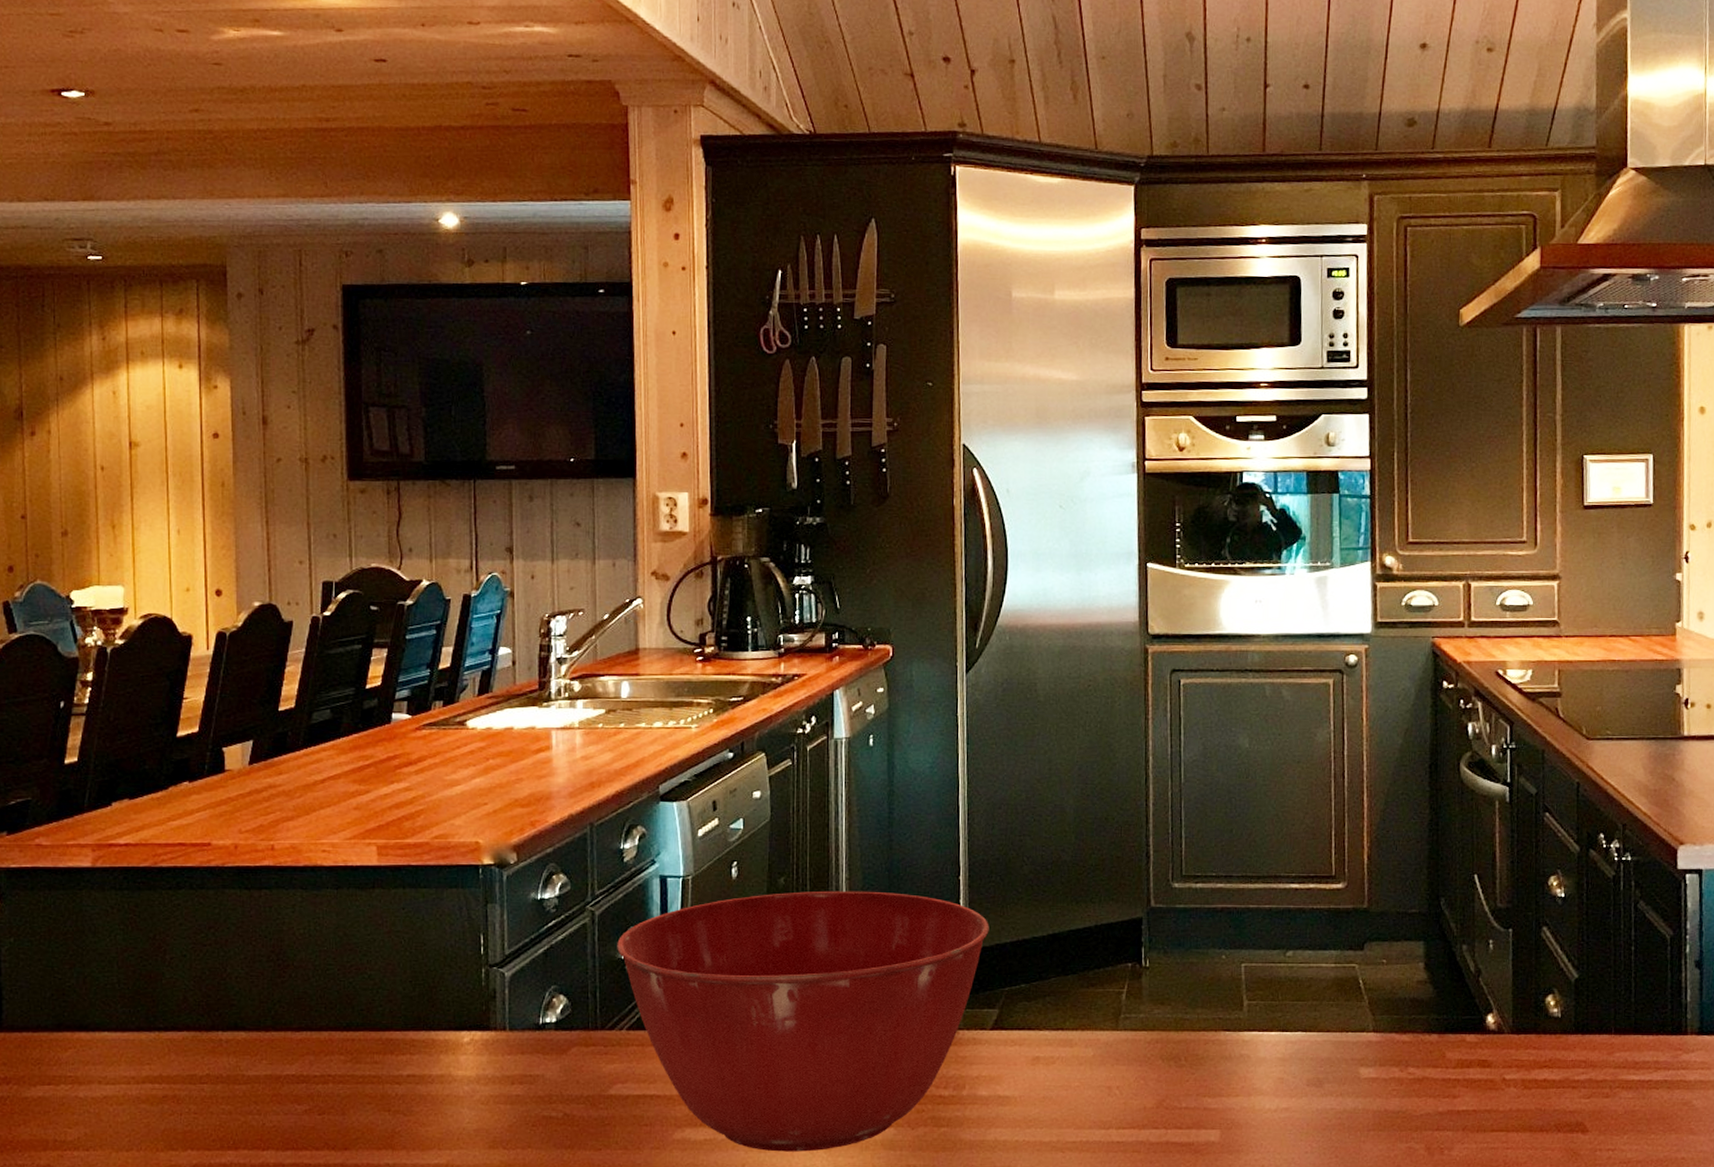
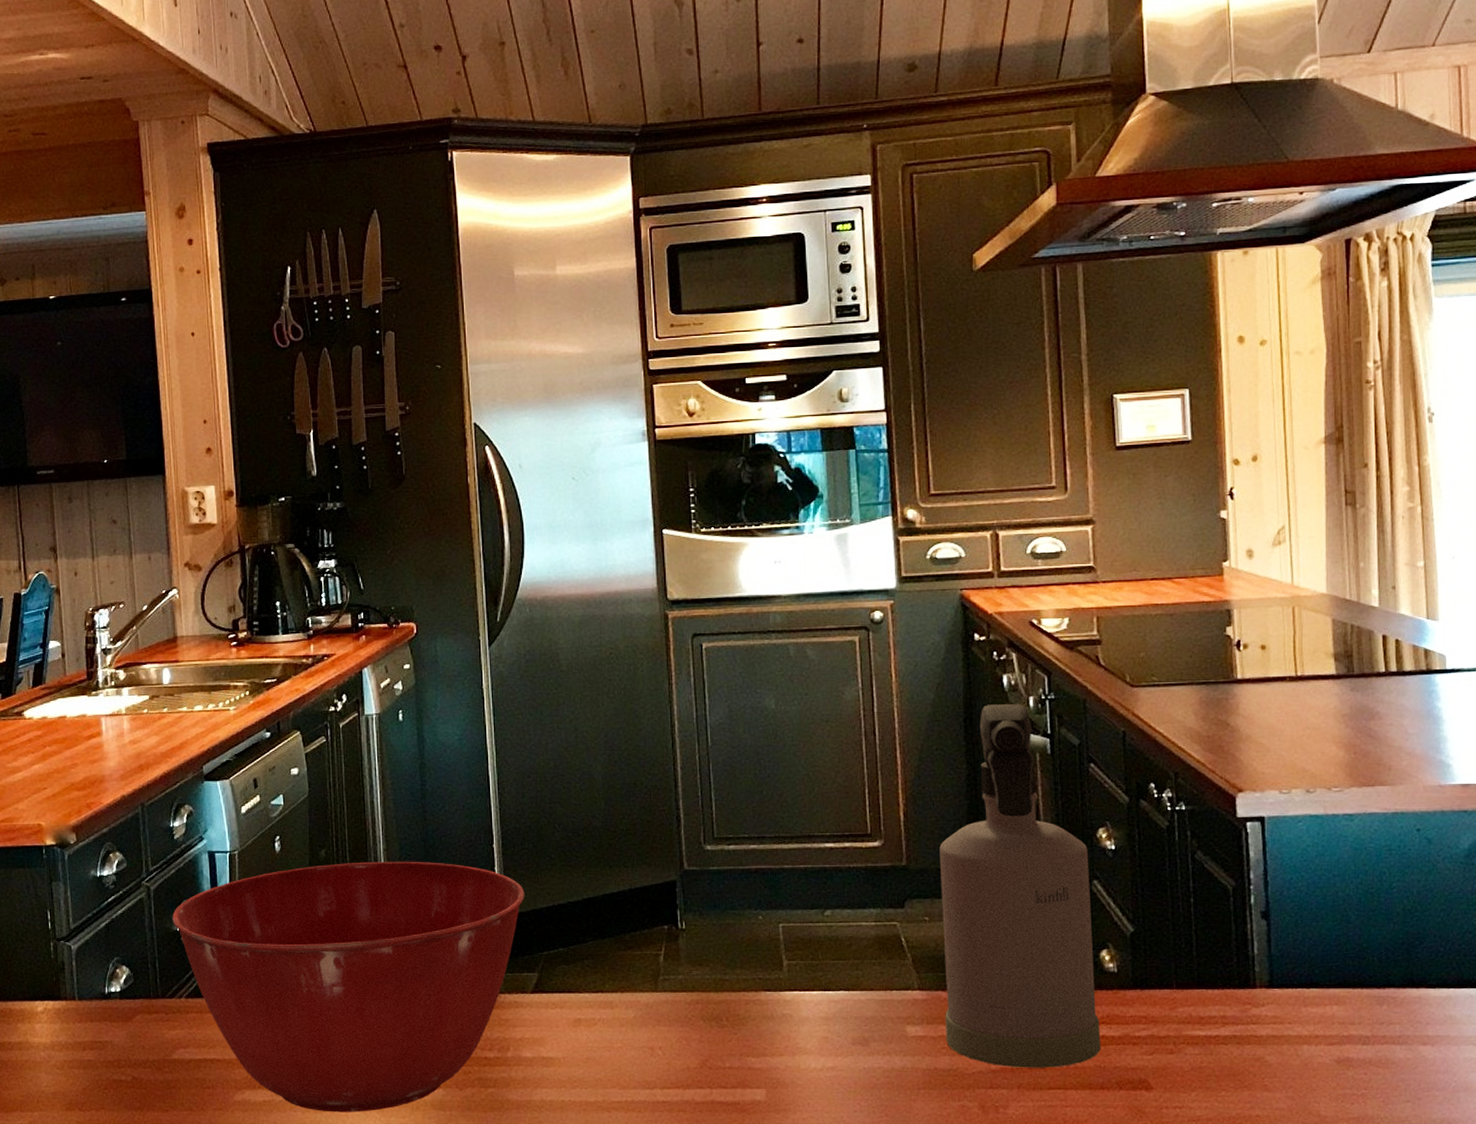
spray bottle: none [1396,751,1543,1110] -> present [939,704,1101,1068]

